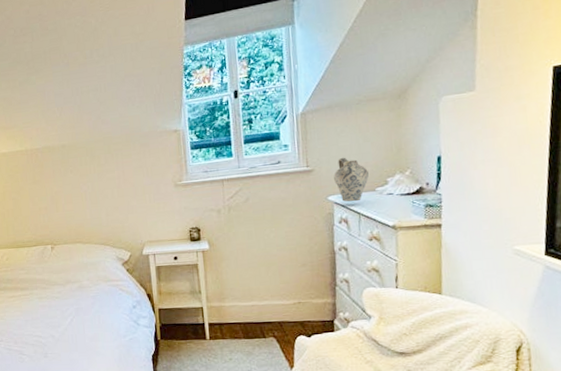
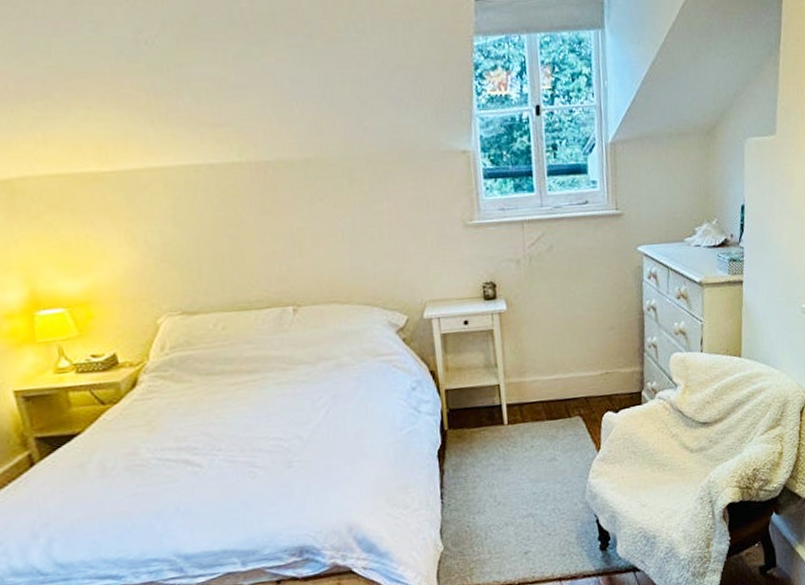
ceramic jug: present [334,157,369,202] -> none [644,200,678,254]

